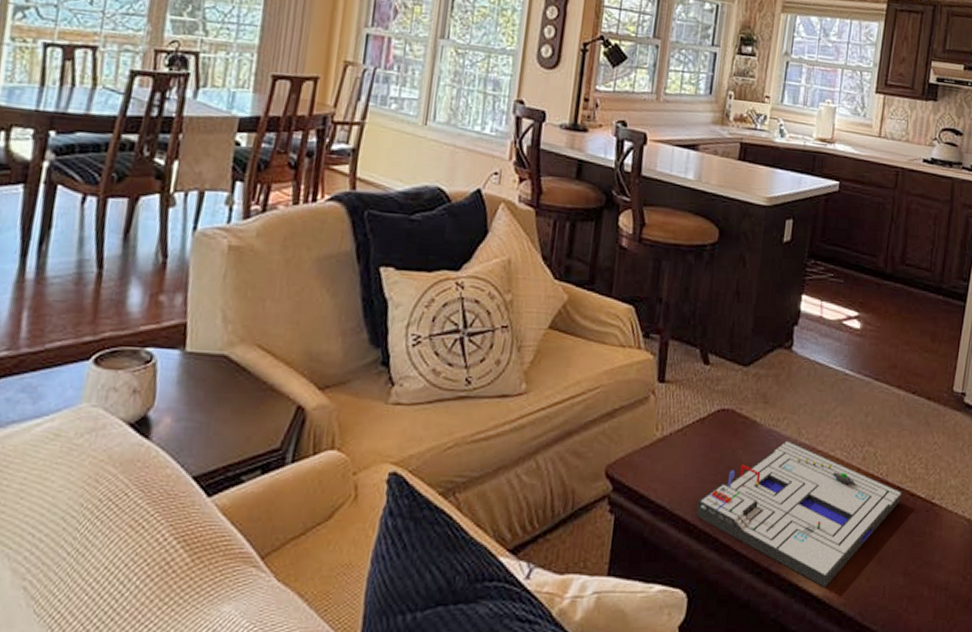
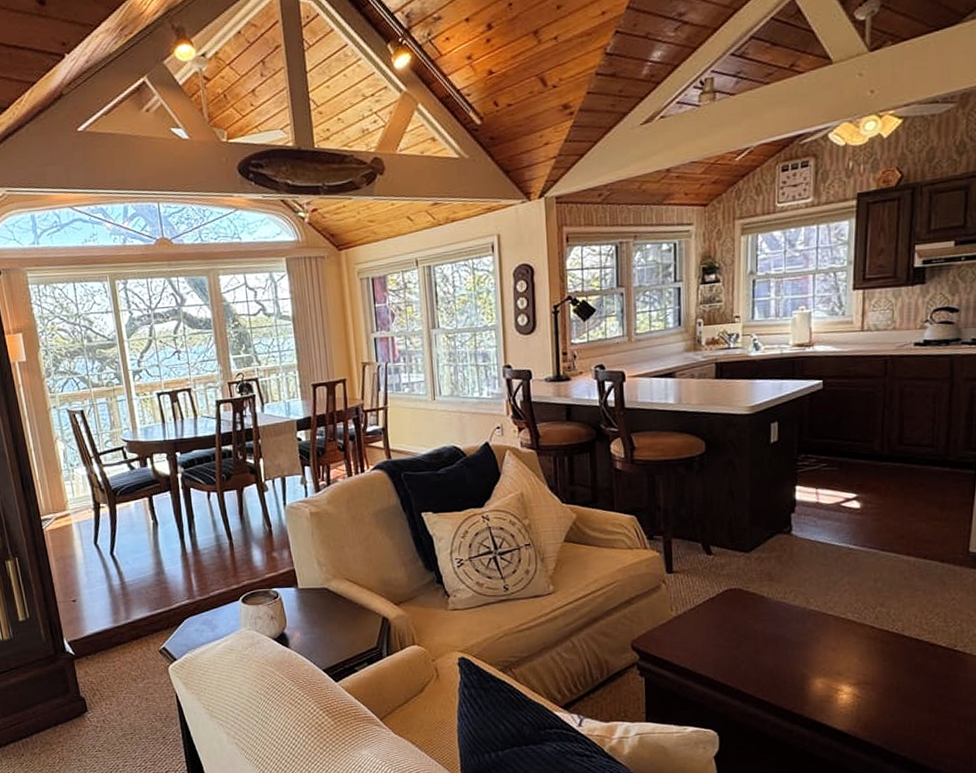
board game: present [696,440,902,588] -> none [717,609,921,724]

